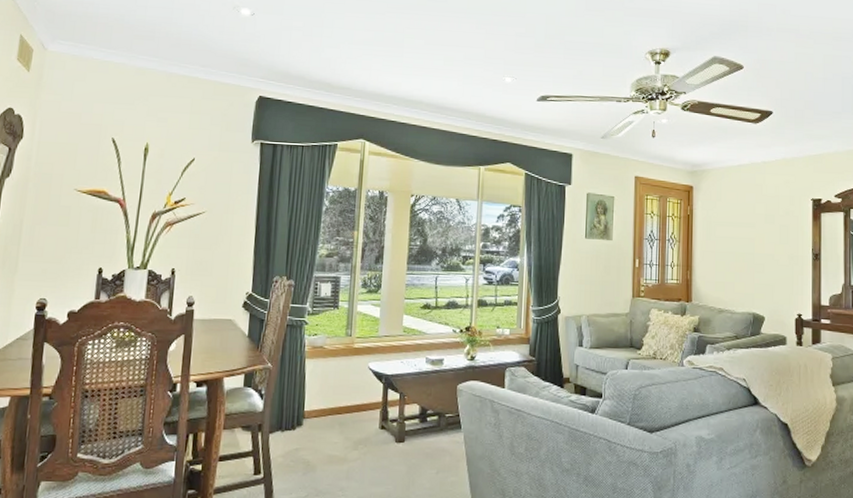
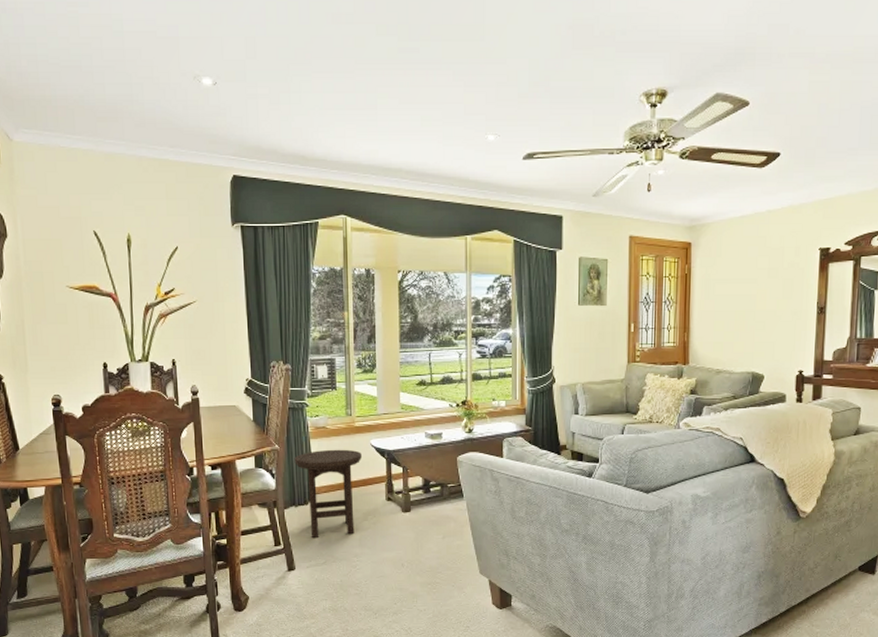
stool: none [286,370,358,467] -> present [294,449,362,537]

